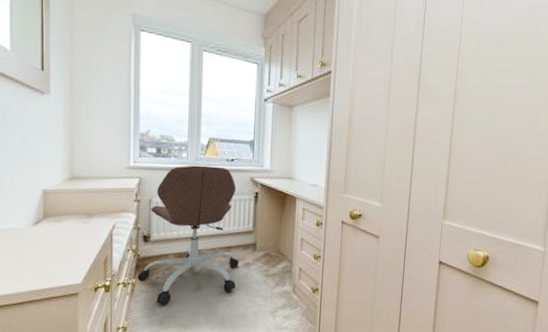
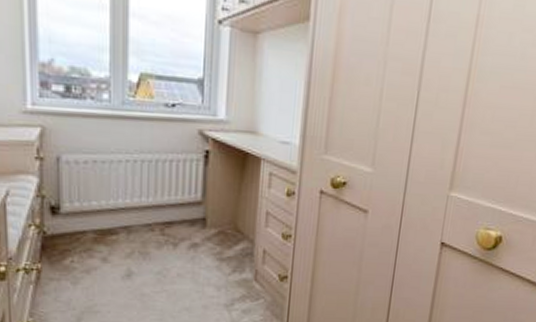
office chair: present [137,165,239,304] -> none [44,110,183,296]

